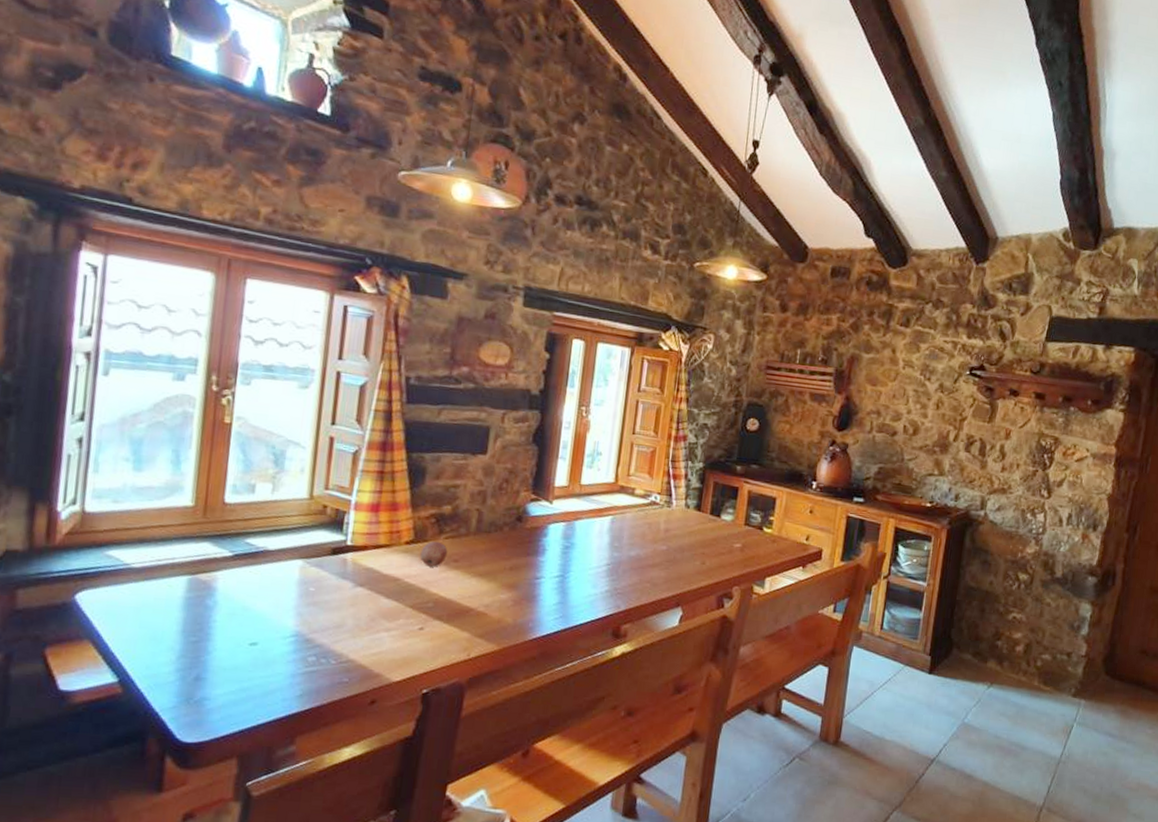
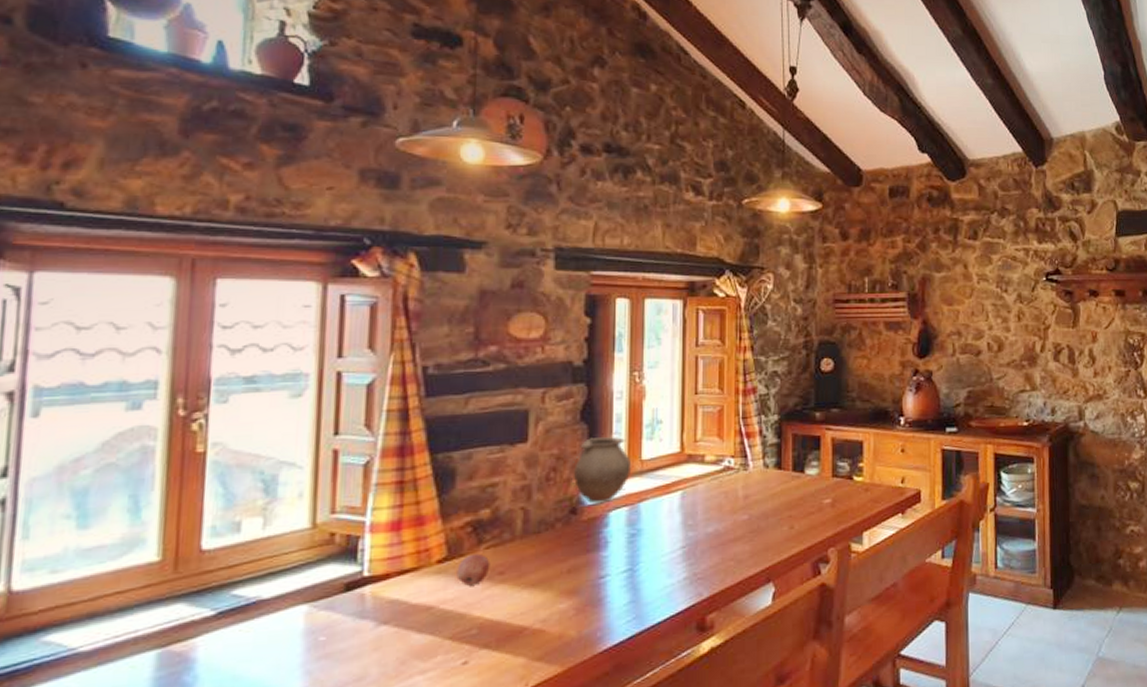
ceramic pot: none [520,459,572,517] -> present [571,436,632,504]

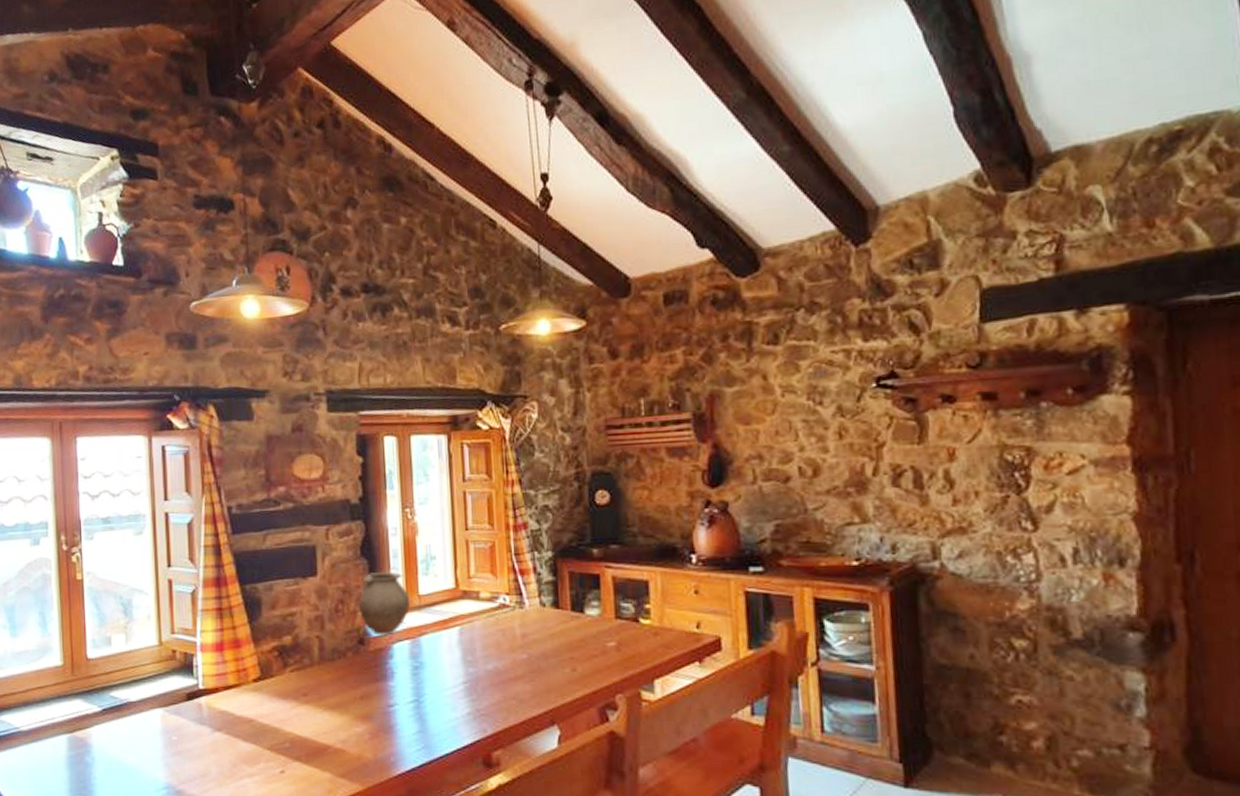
fruit: present [456,553,490,586] -> none [269,675,296,704]

